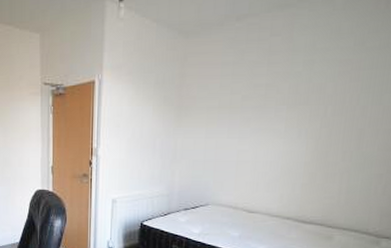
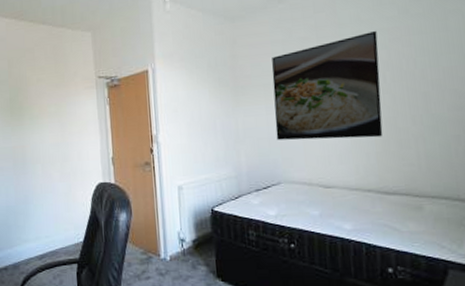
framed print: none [211,61,328,170] -> present [272,30,383,141]

